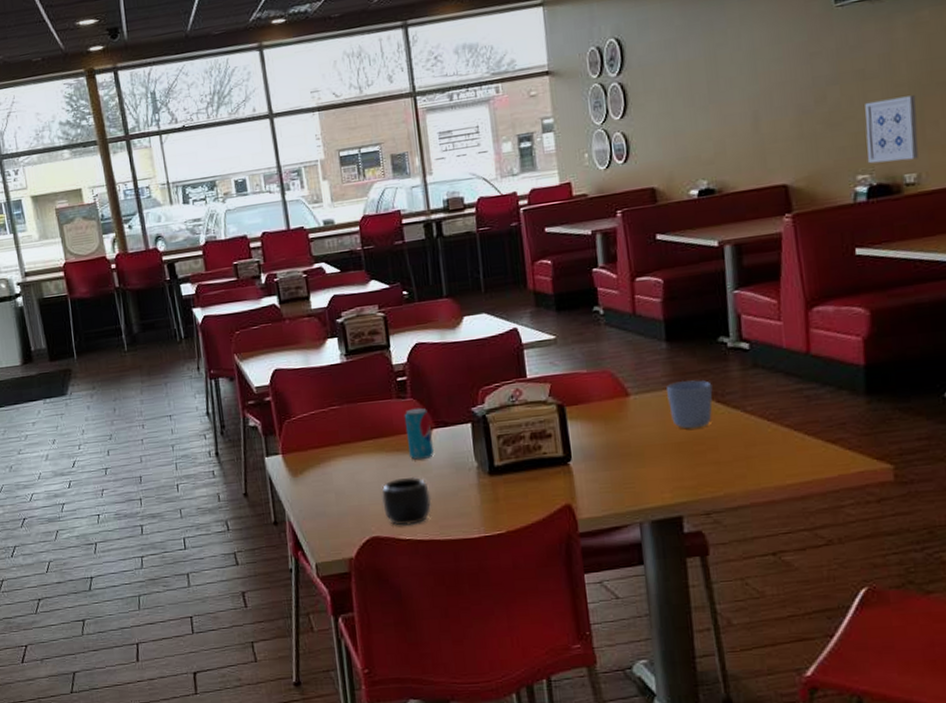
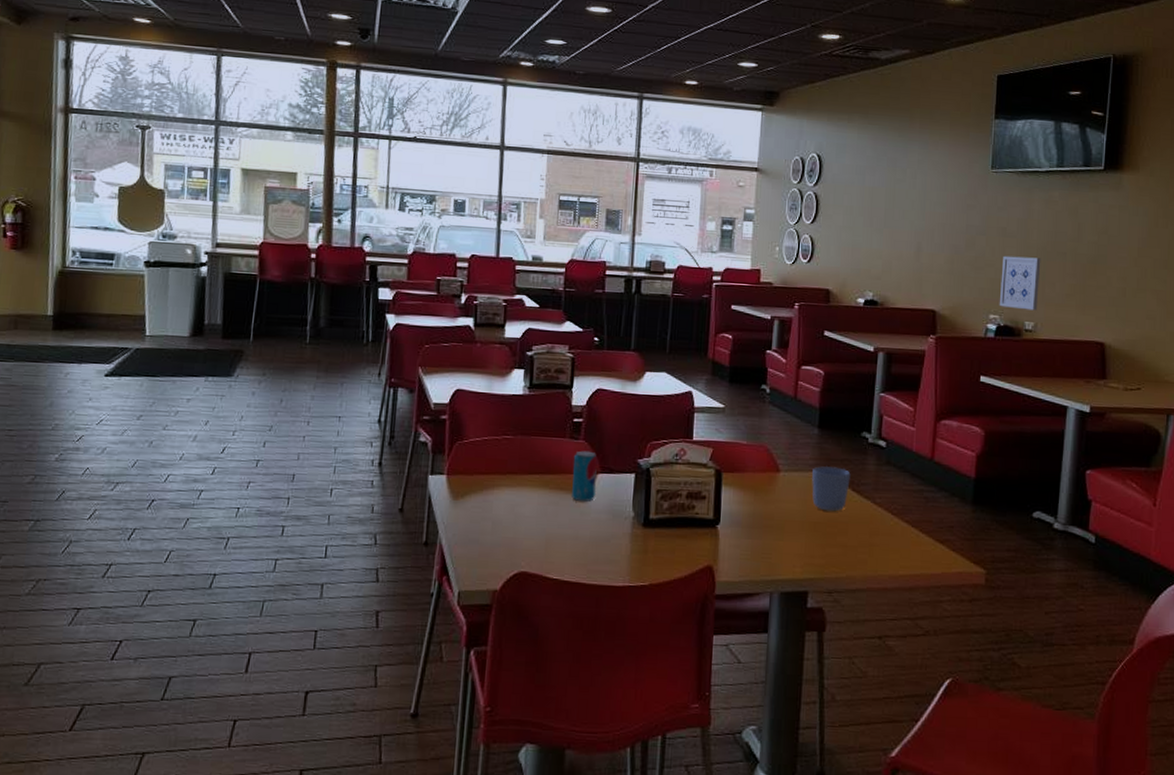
mug: present [381,476,432,526] -> none [537,517,585,565]

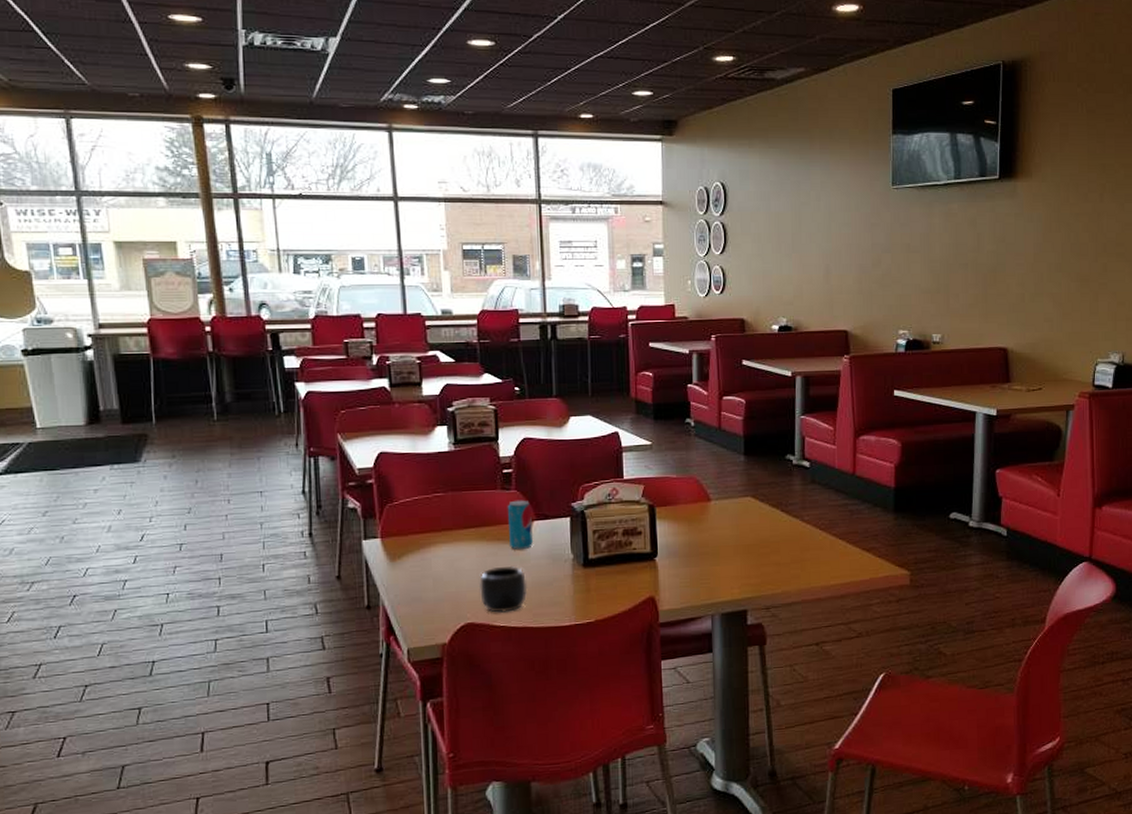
mug: none [537,517,585,565] -> present [480,565,528,613]
mug: present [812,465,851,512] -> none [742,490,779,533]
wall art: present [999,255,1041,311] -> none [907,271,945,323]

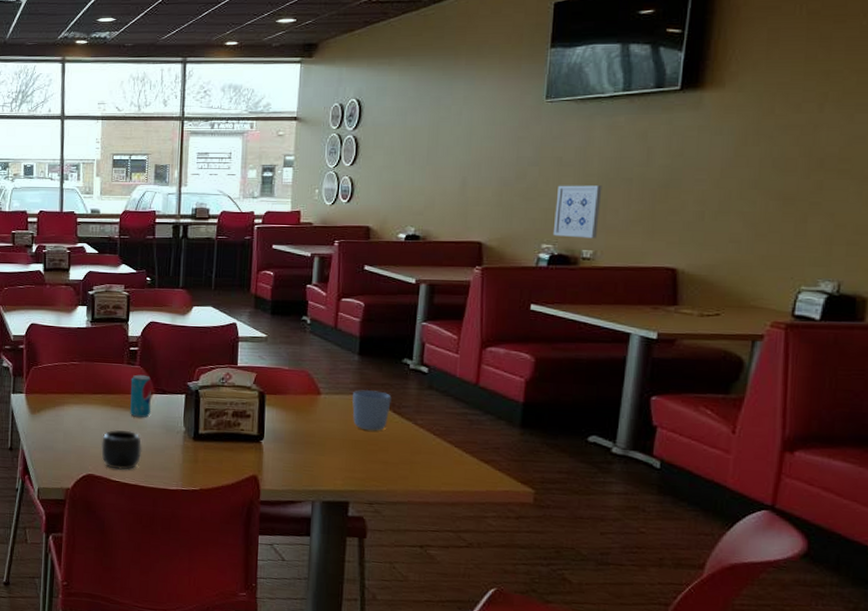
mug: none [742,490,779,533] -> present [352,389,392,431]
wall art: none [907,271,945,323] -> present [552,185,603,239]

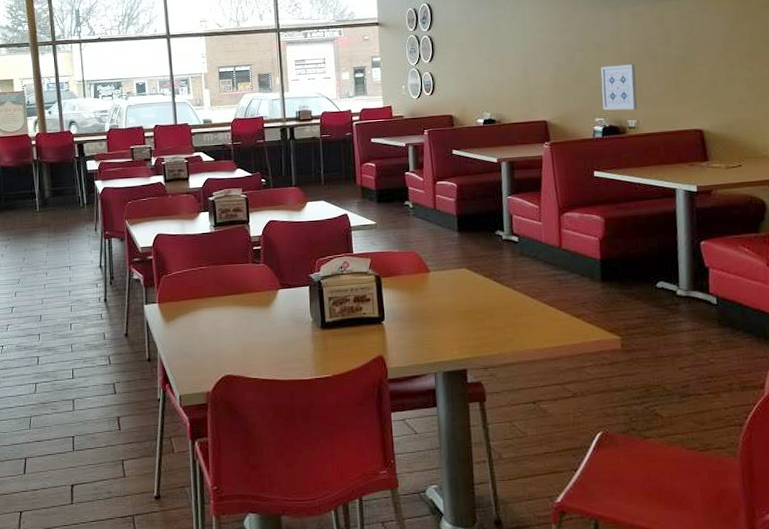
mug: present [101,430,142,470] -> none [236,327,275,367]
beverage can: present [130,374,152,418] -> none [257,272,279,313]
mug: present [352,389,392,431] -> none [457,262,491,301]

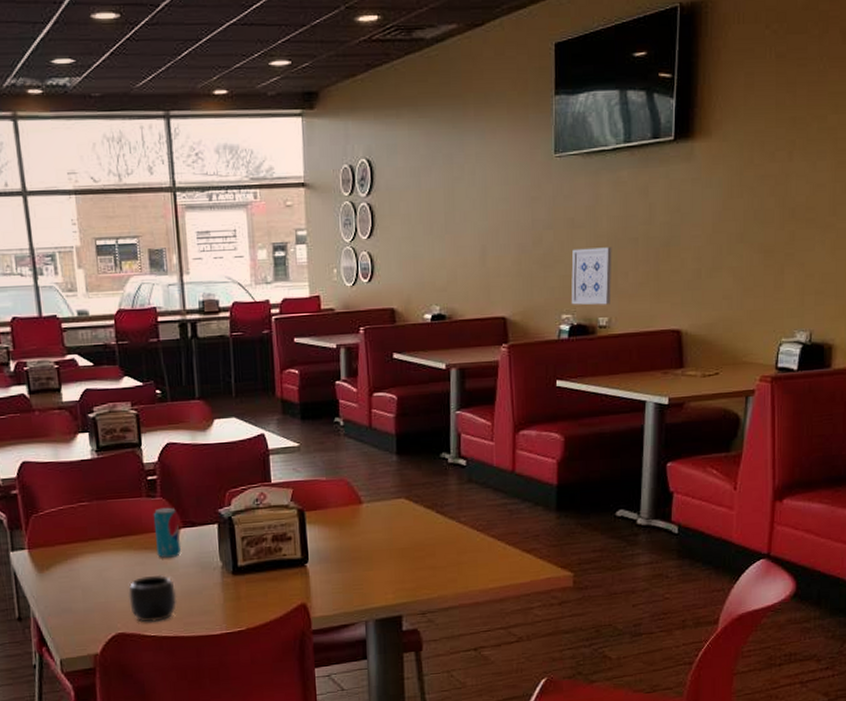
mug: none [236,327,275,367] -> present [128,574,177,622]
beverage can: none [257,272,279,313] -> present [153,507,181,558]

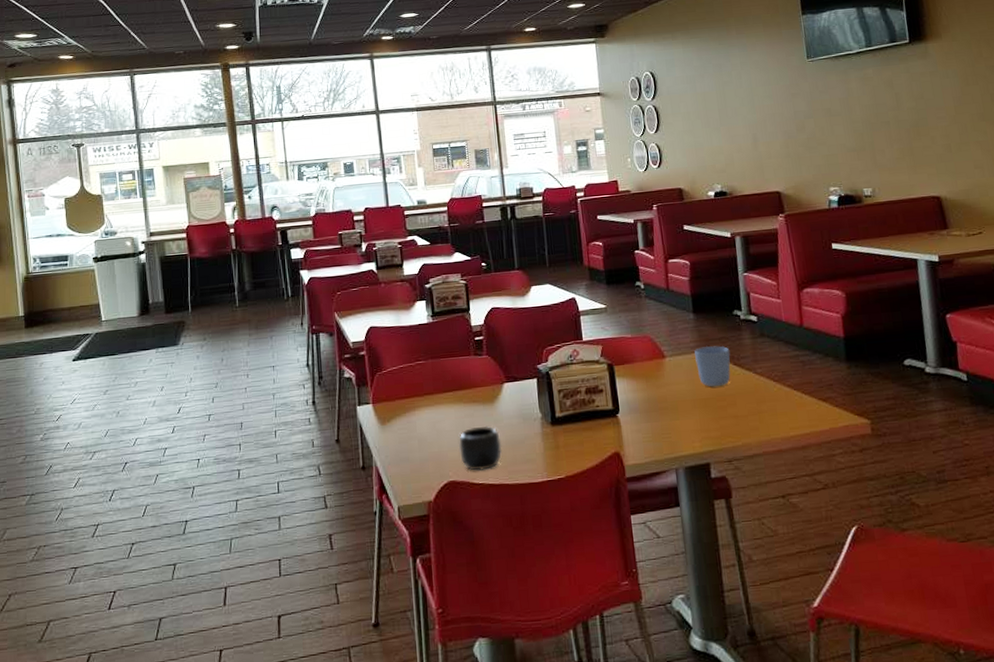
beverage can: present [153,507,181,558] -> none [480,364,505,410]
mug: none [395,491,434,536] -> present [694,345,731,387]
wall art: present [571,247,612,305] -> none [832,130,872,179]

